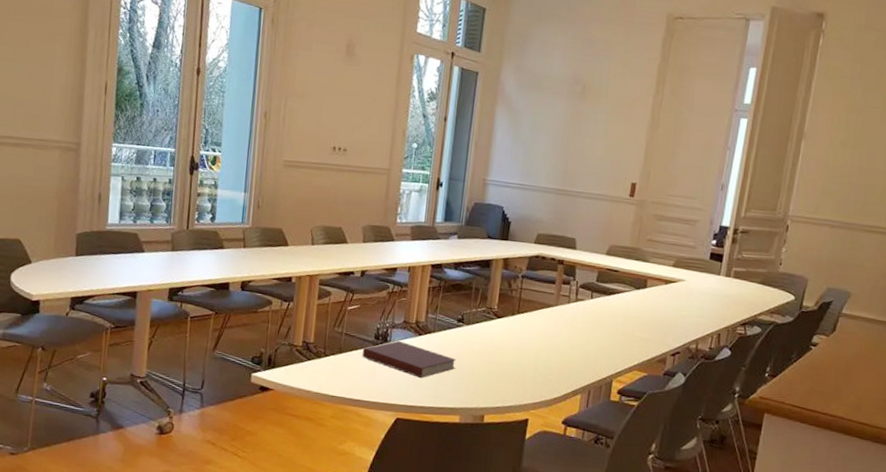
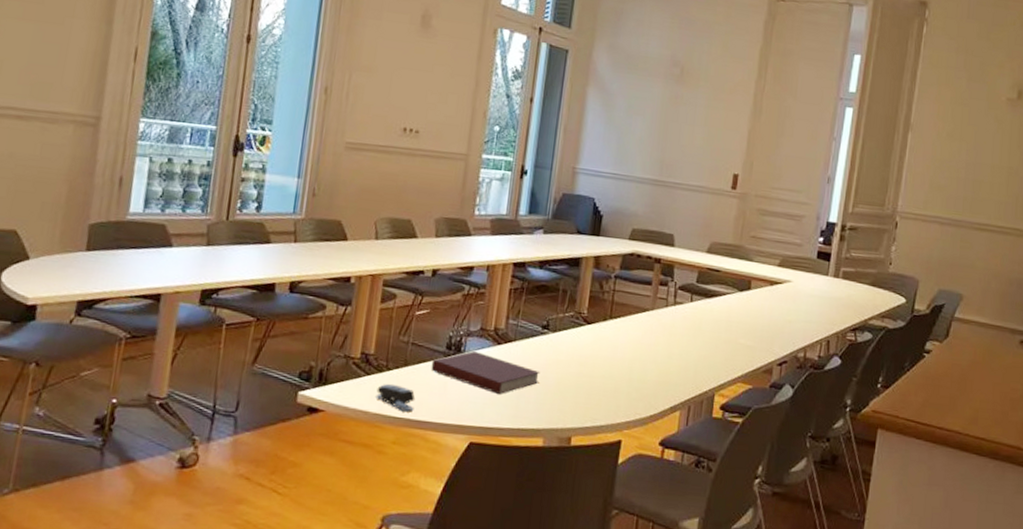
stapler: none [316,367,350,392] -> present [376,383,416,412]

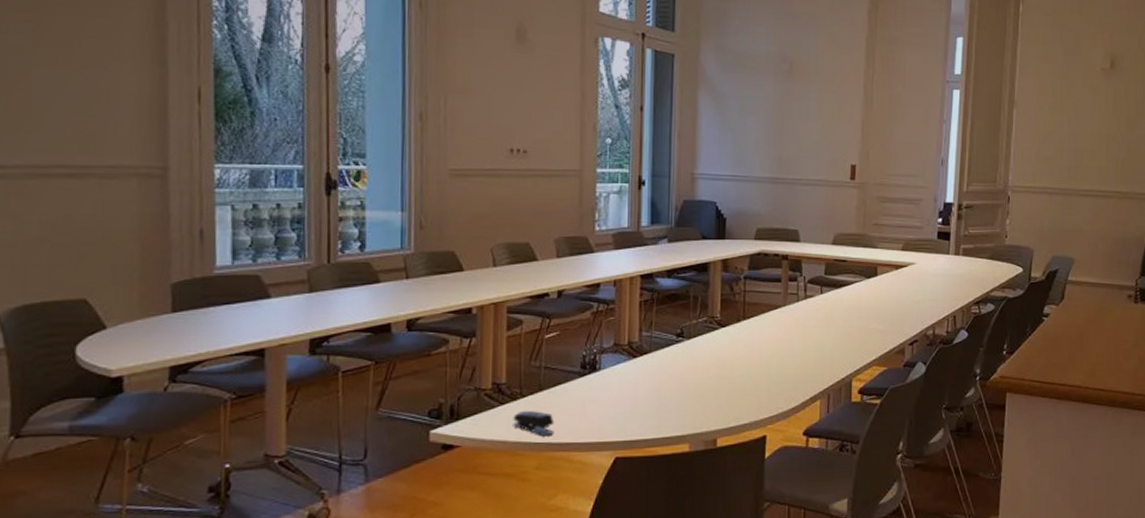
notebook: present [431,350,541,394] -> none [567,367,680,407]

